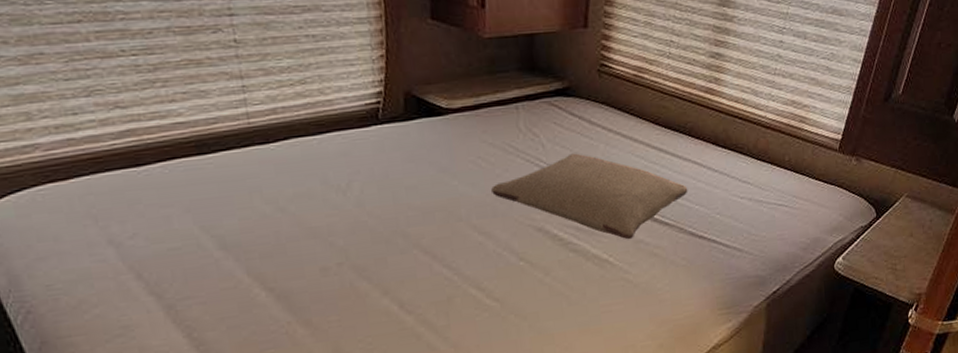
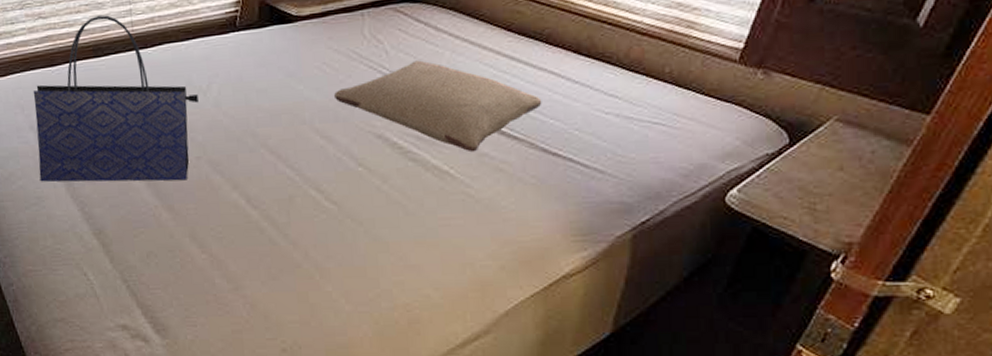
tote bag: none [110,105,337,308] -> present [33,15,199,182]

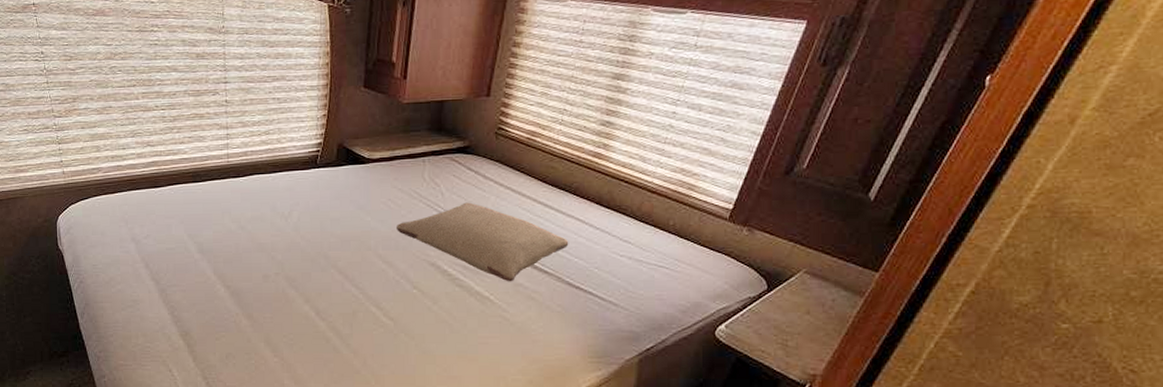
tote bag: present [33,15,199,182] -> none [136,147,280,293]

